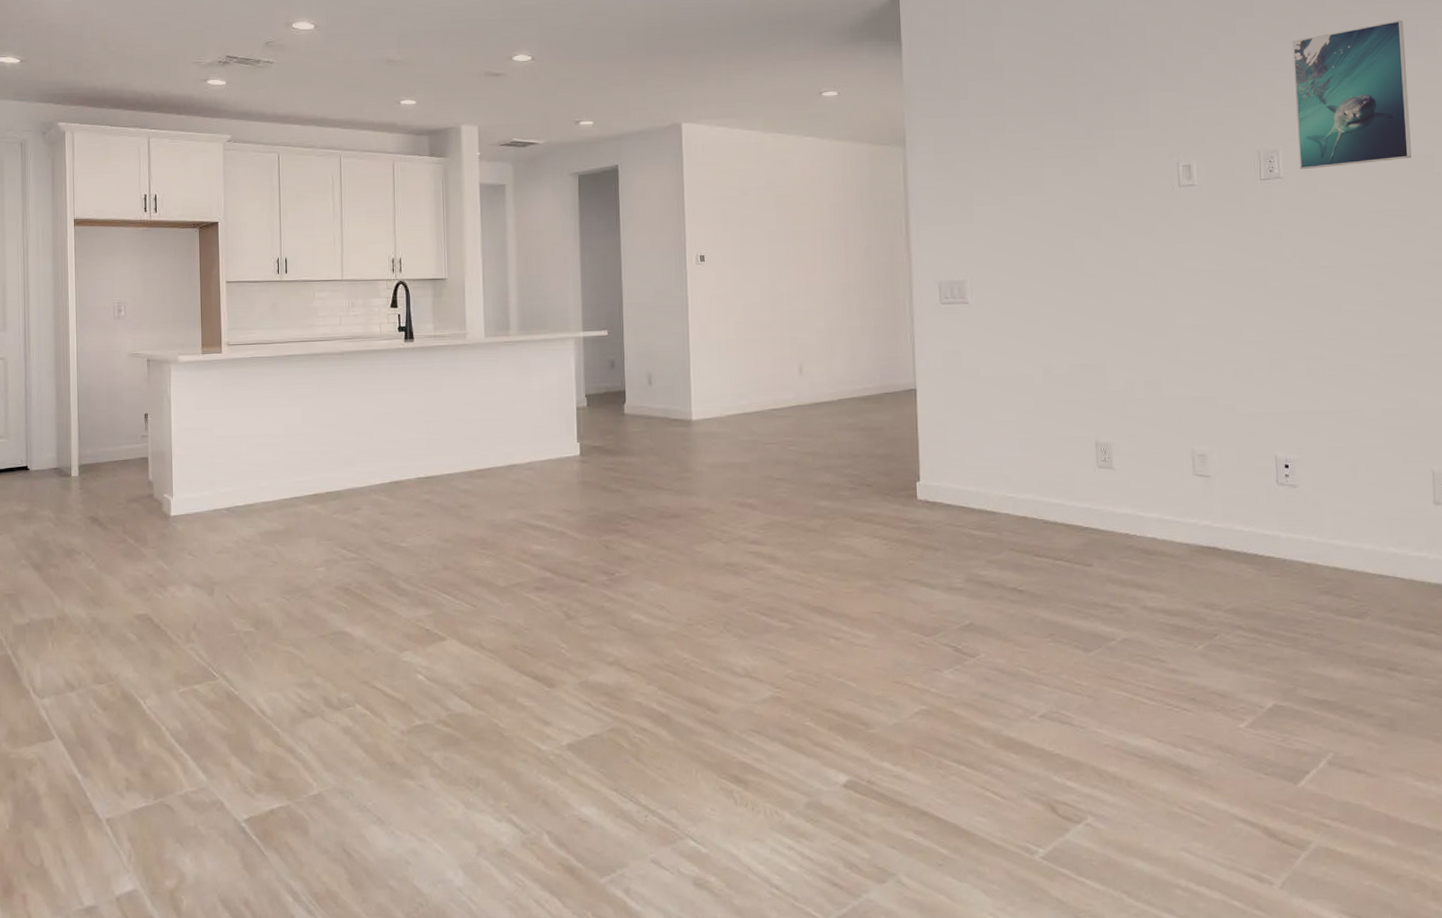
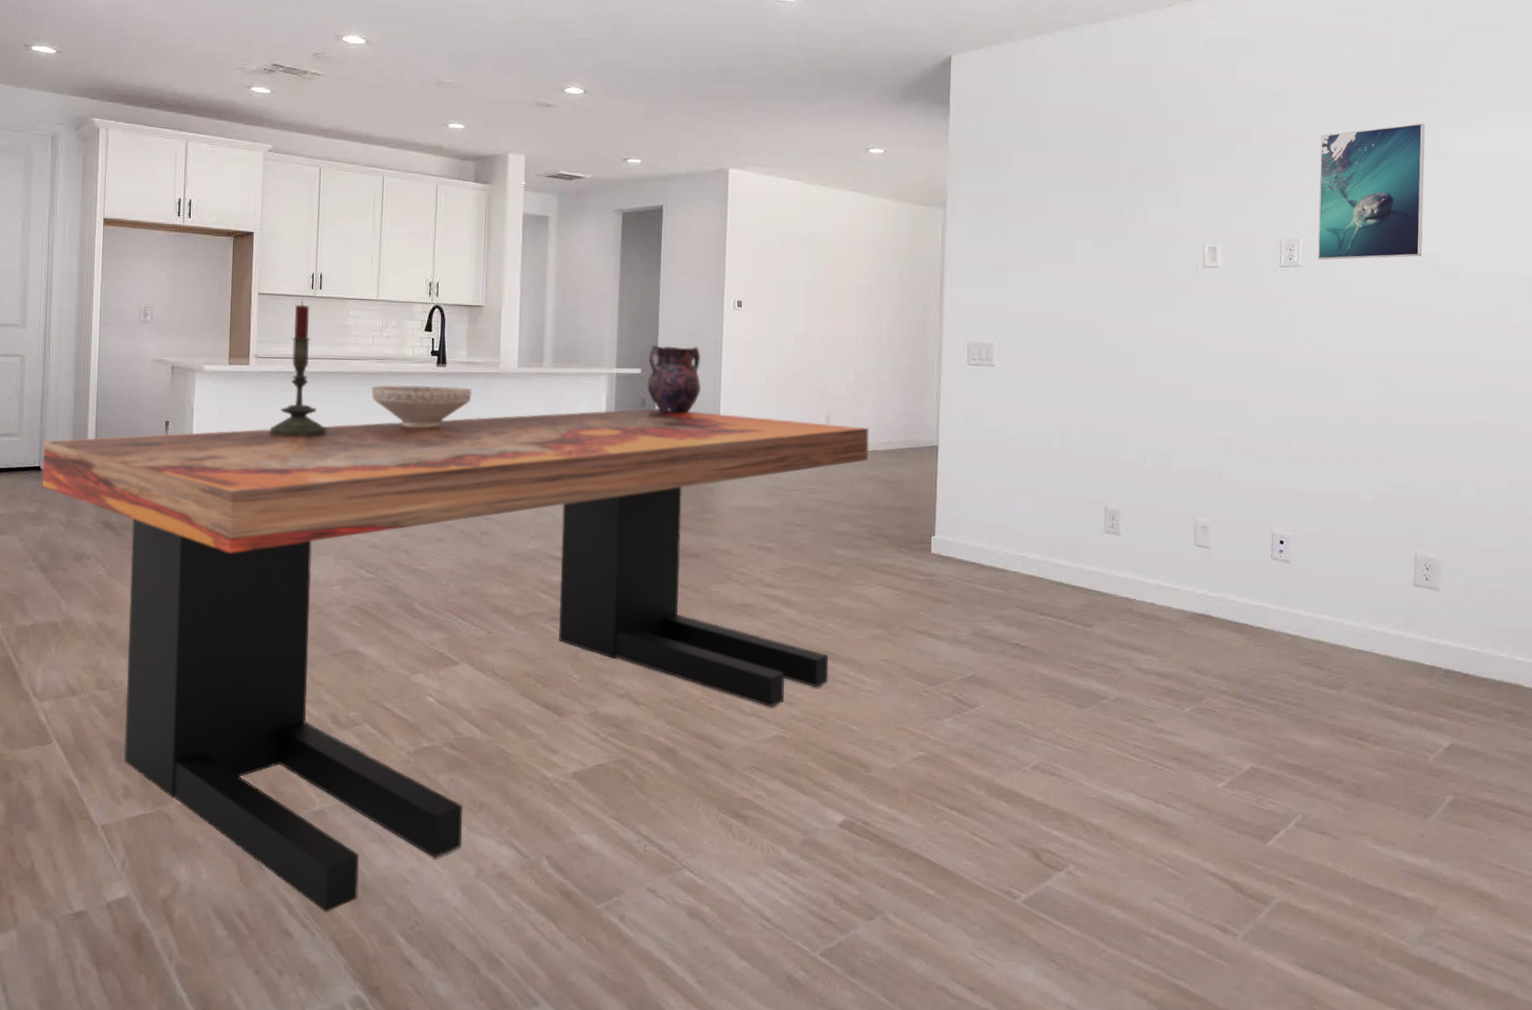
dining table: none [29,369,846,897] -> present [42,408,870,912]
candle: none [245,286,300,423] -> present [269,301,326,438]
decorative bowl: none [342,360,441,405] -> present [371,385,472,429]
vase: none [614,305,670,374] -> present [647,345,701,413]

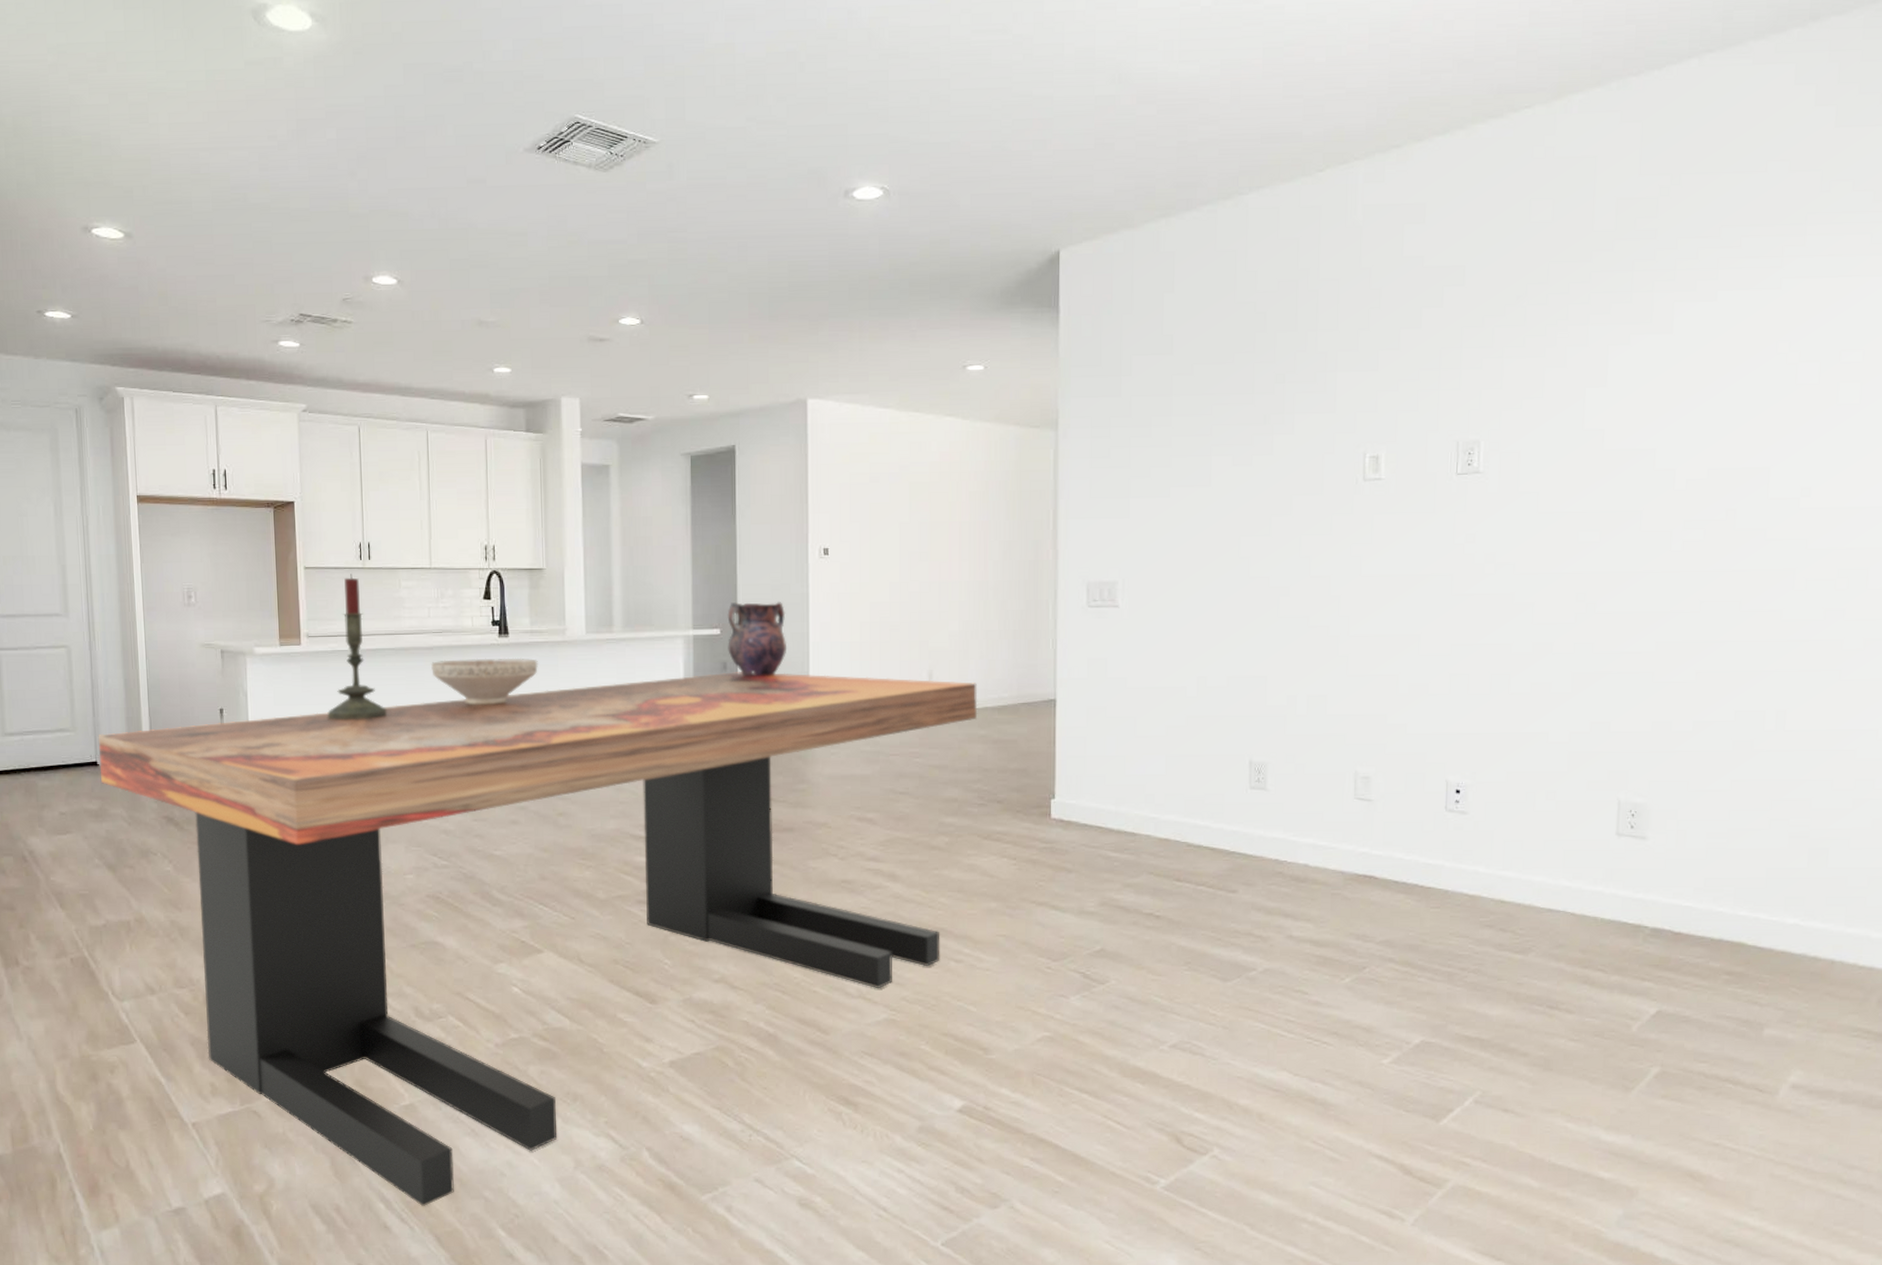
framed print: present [1317,123,1425,260] -> none [1502,291,1638,464]

